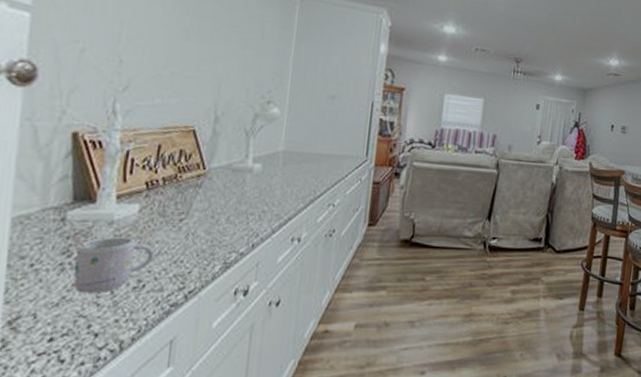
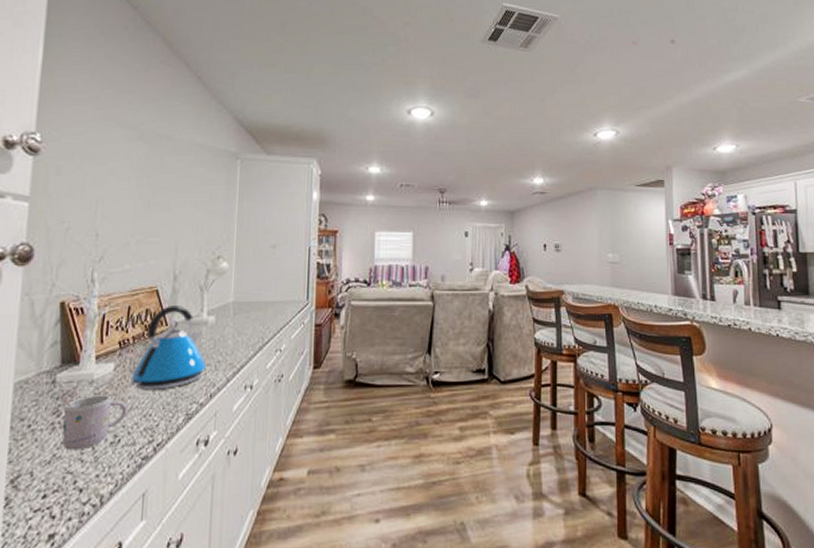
kettle: none [159,148,249,236] -> present [130,306,206,390]

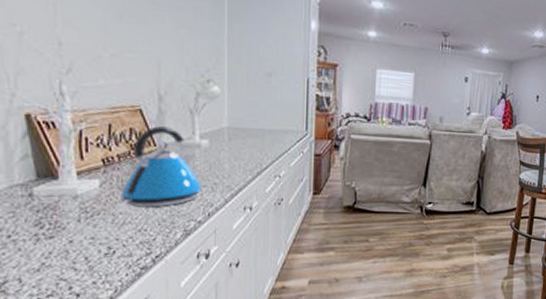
mug: present [61,395,127,451] -> none [42,208,119,260]

